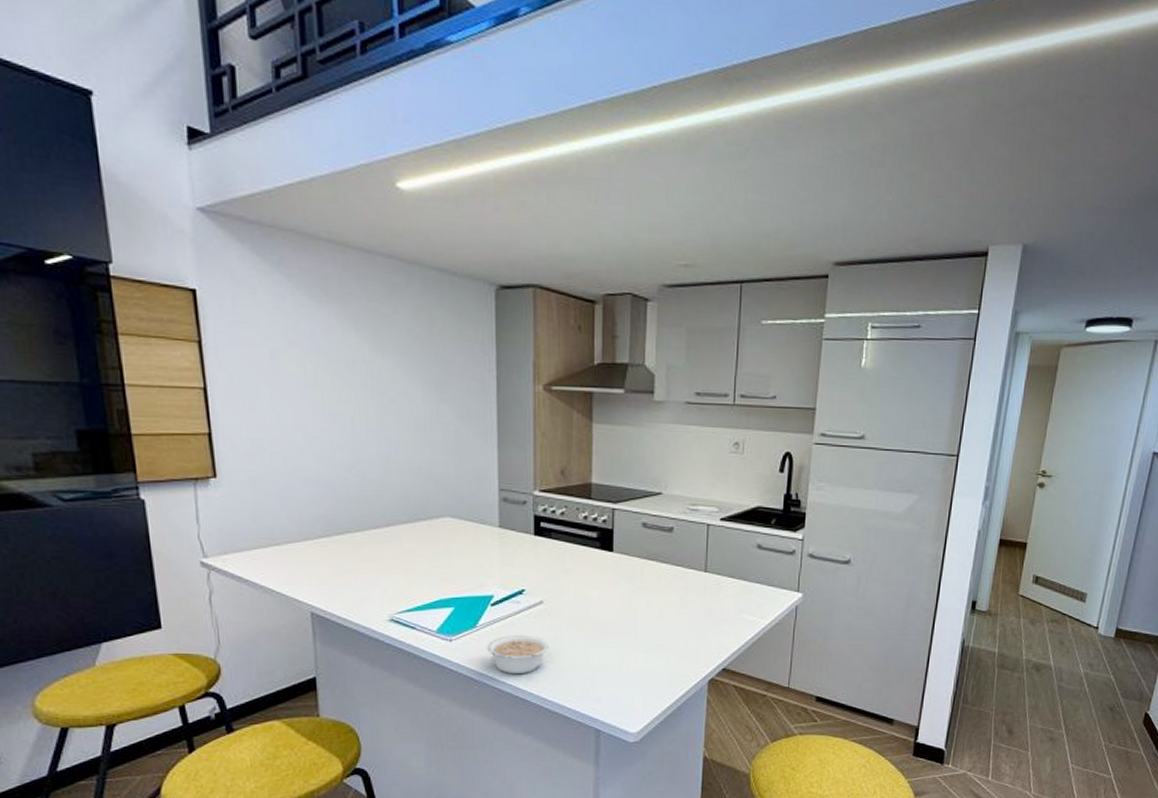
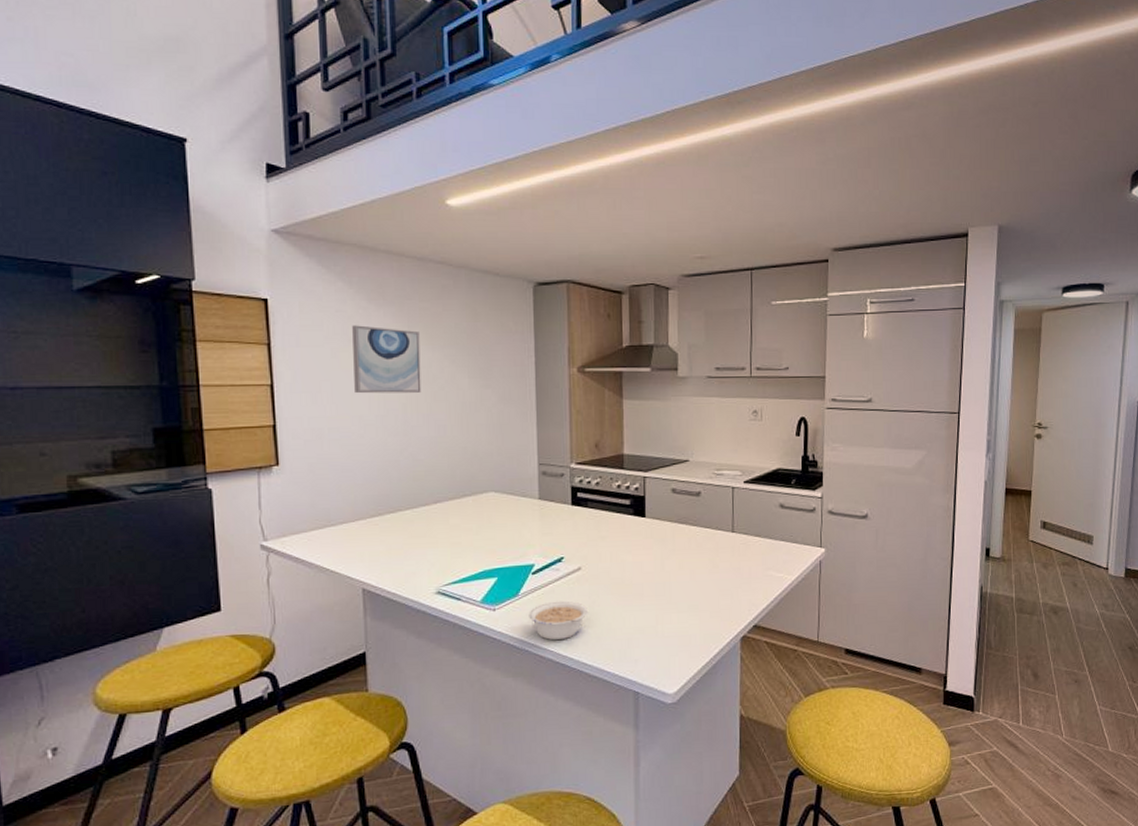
wall art: none [292,325,371,405] -> present [352,325,422,394]

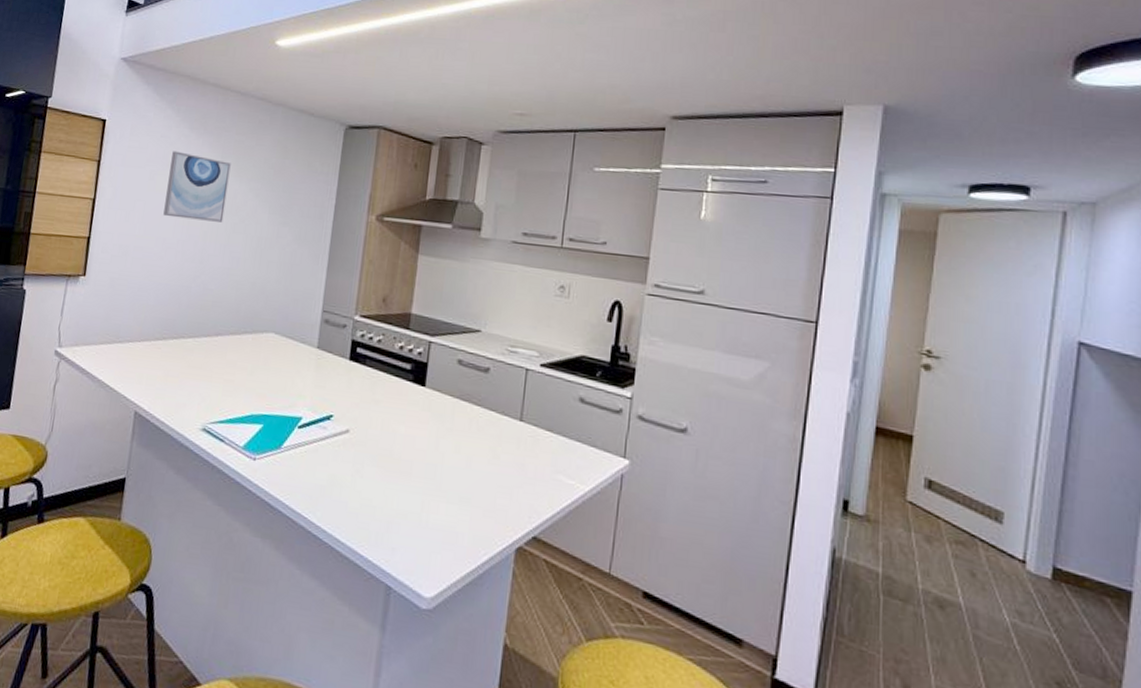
legume: present [528,601,588,641] -> none [287,462,350,508]

